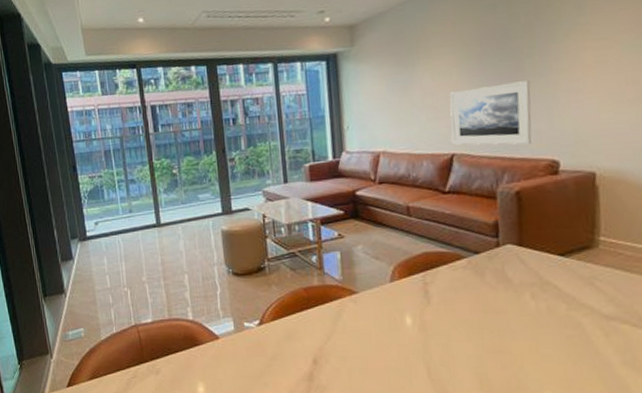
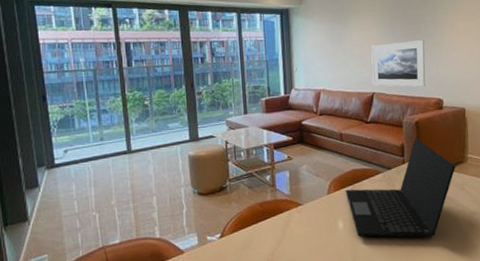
laptop: none [415,213,580,346] -> present [346,138,456,238]

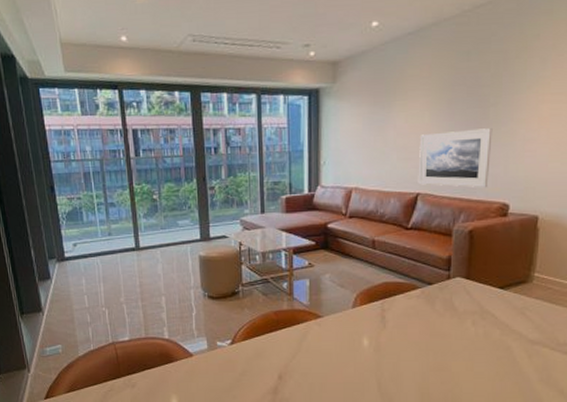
laptop: present [346,138,456,238] -> none [375,250,517,365]

